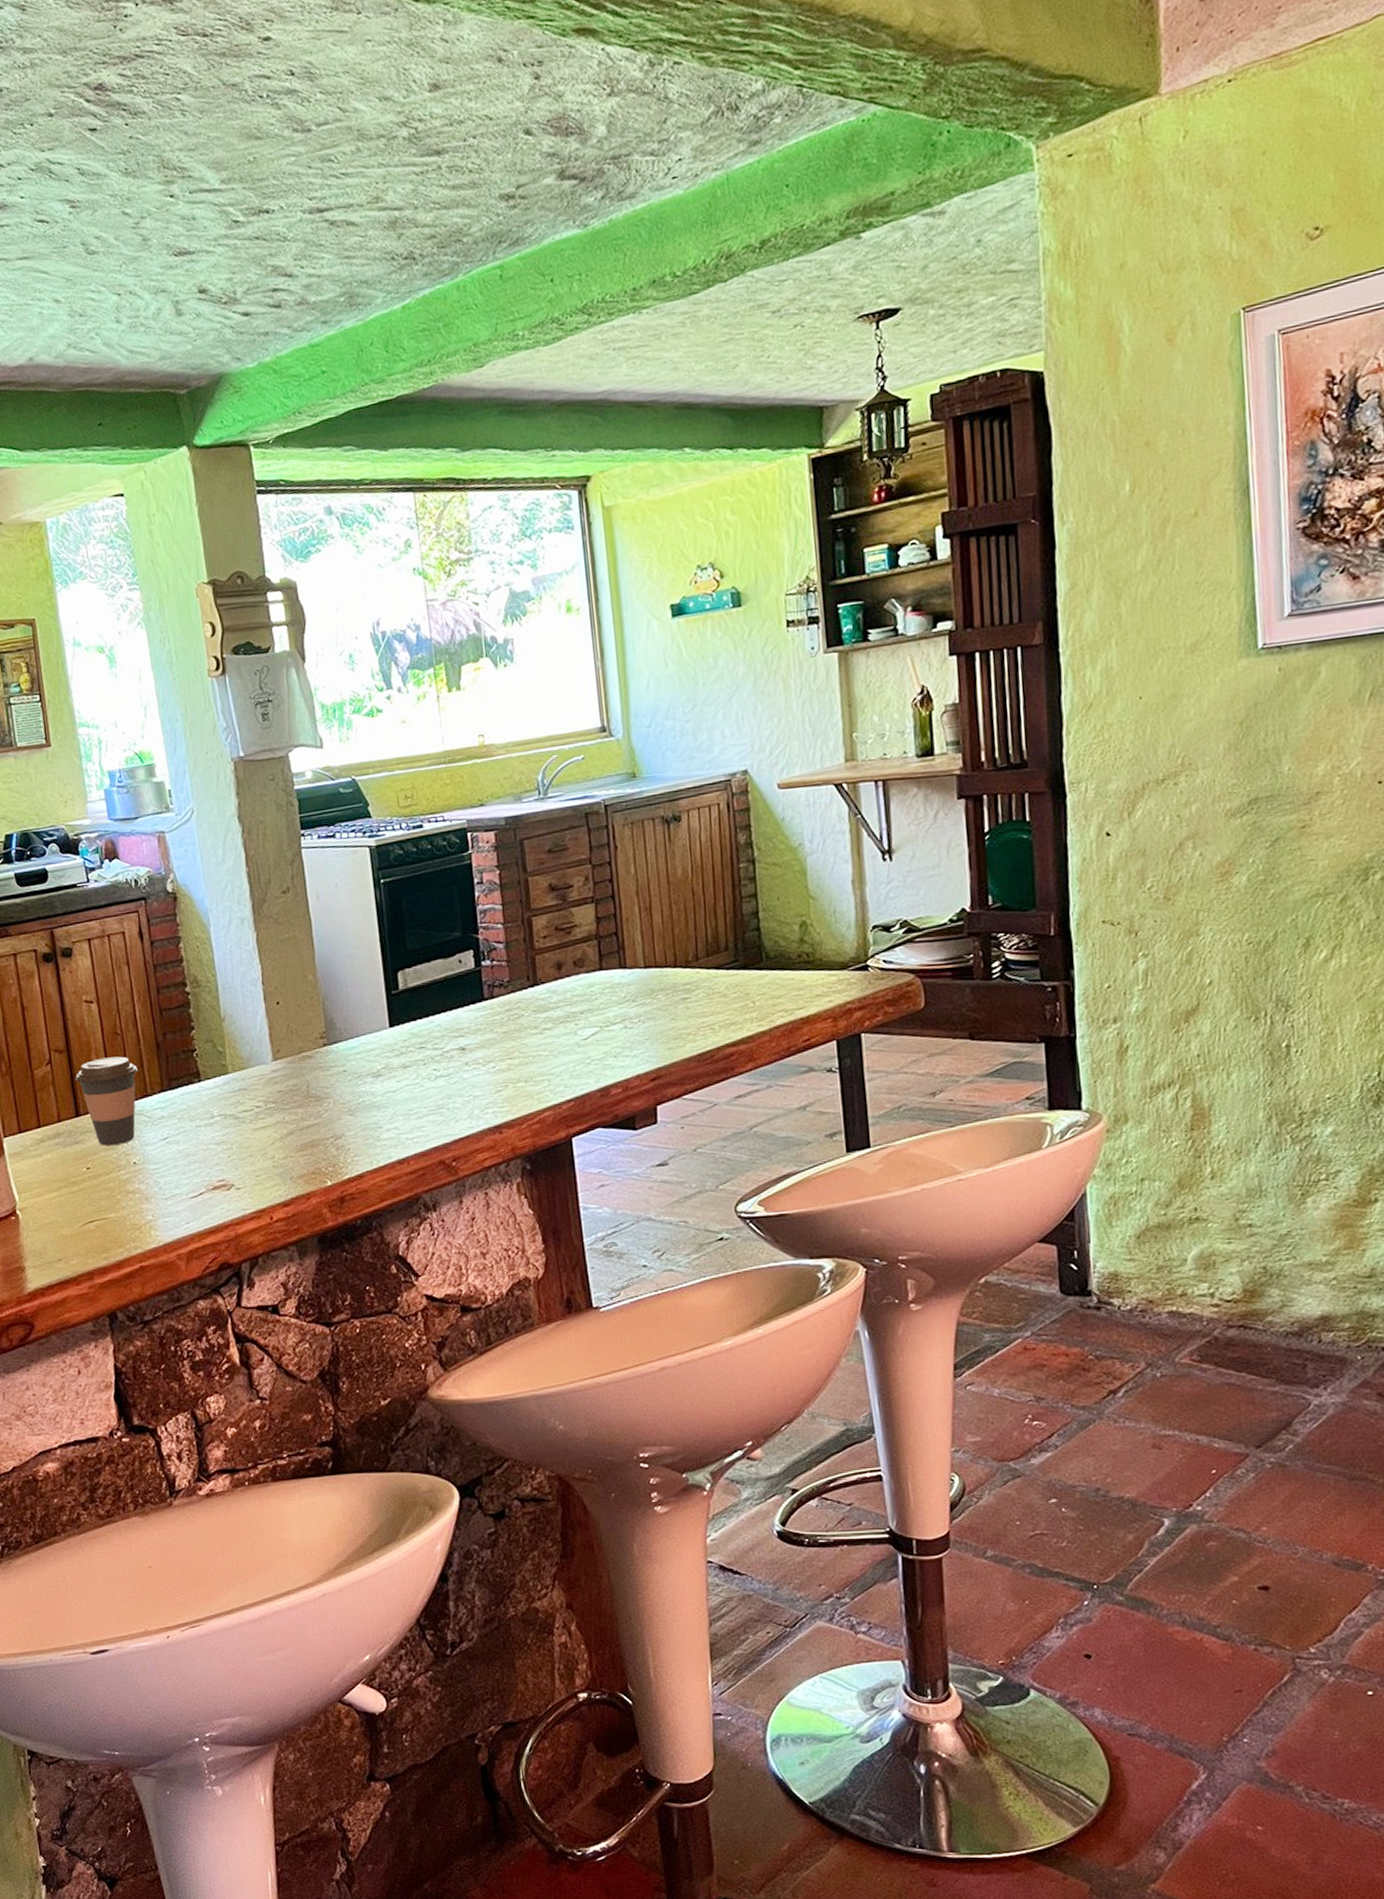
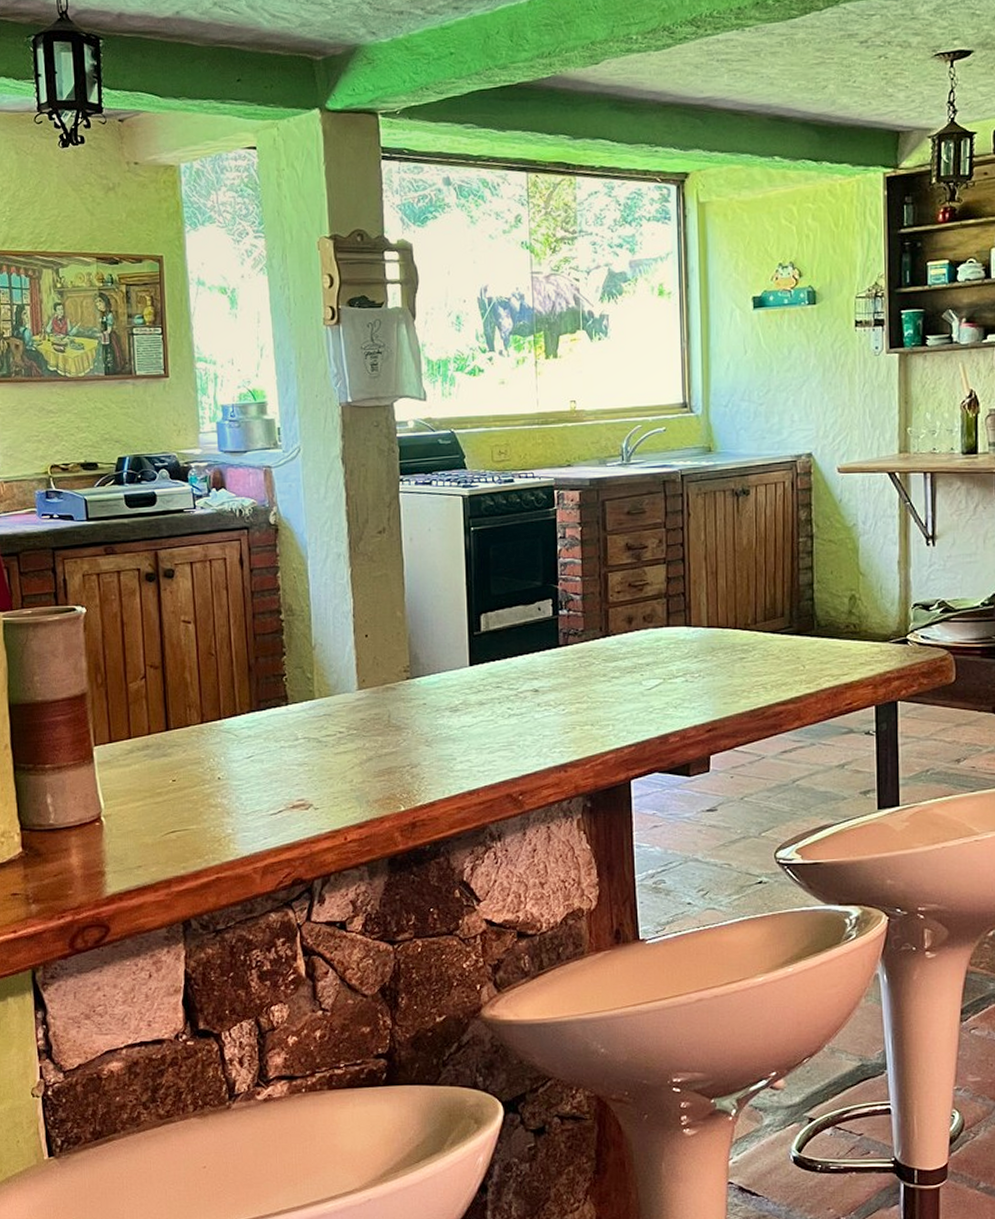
coffee cup: present [75,1056,138,1146] -> none [167,676,229,760]

